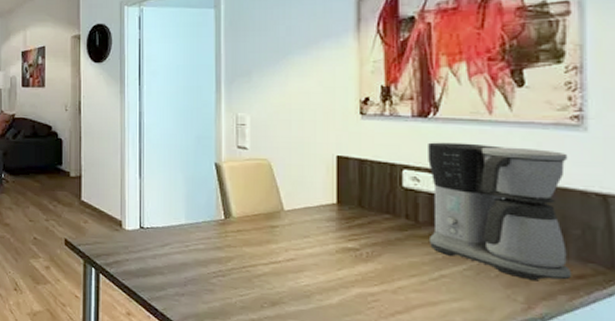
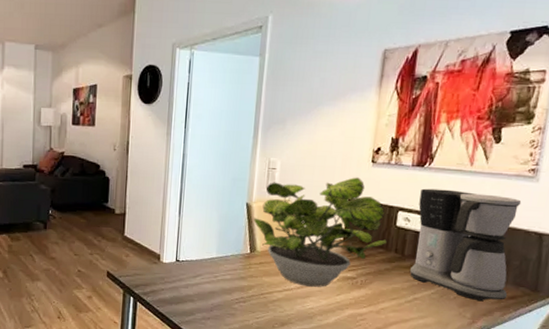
potted plant: none [225,131,394,260] -> present [253,177,388,287]

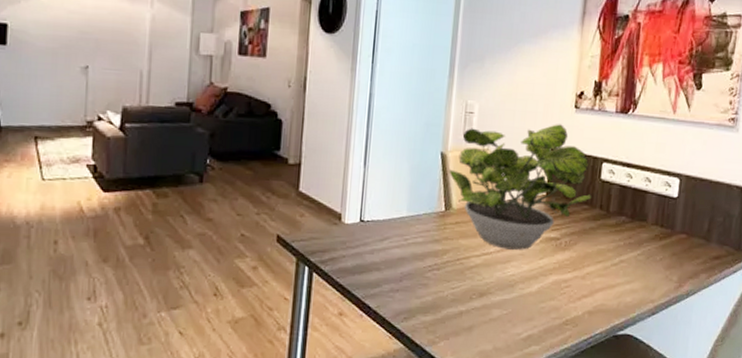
coffee maker: present [409,188,522,302] -> none [615,137,723,263]

